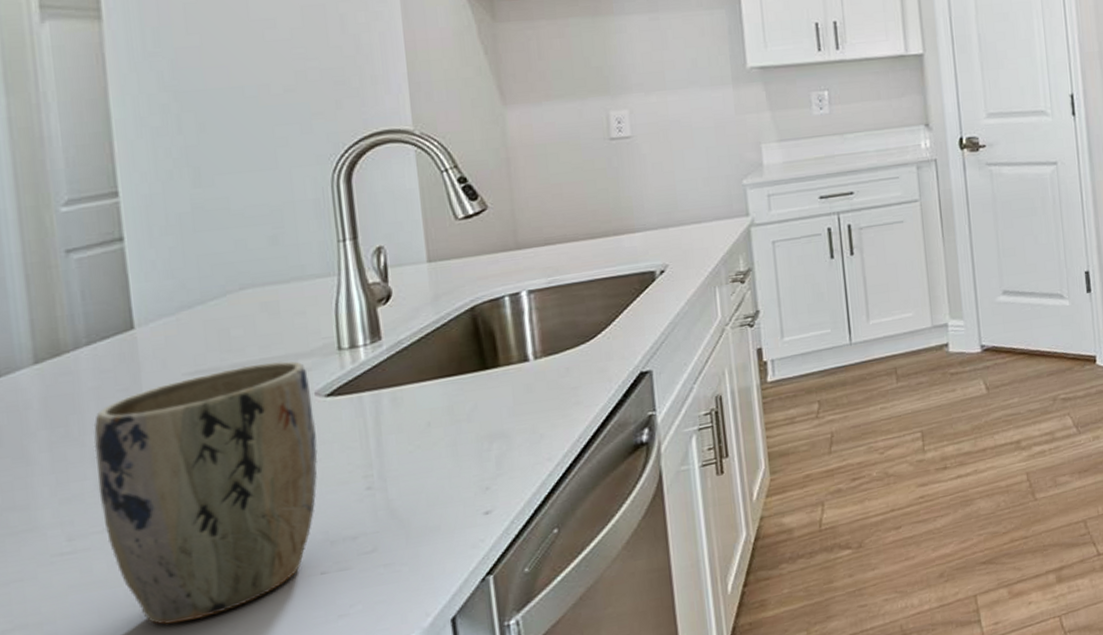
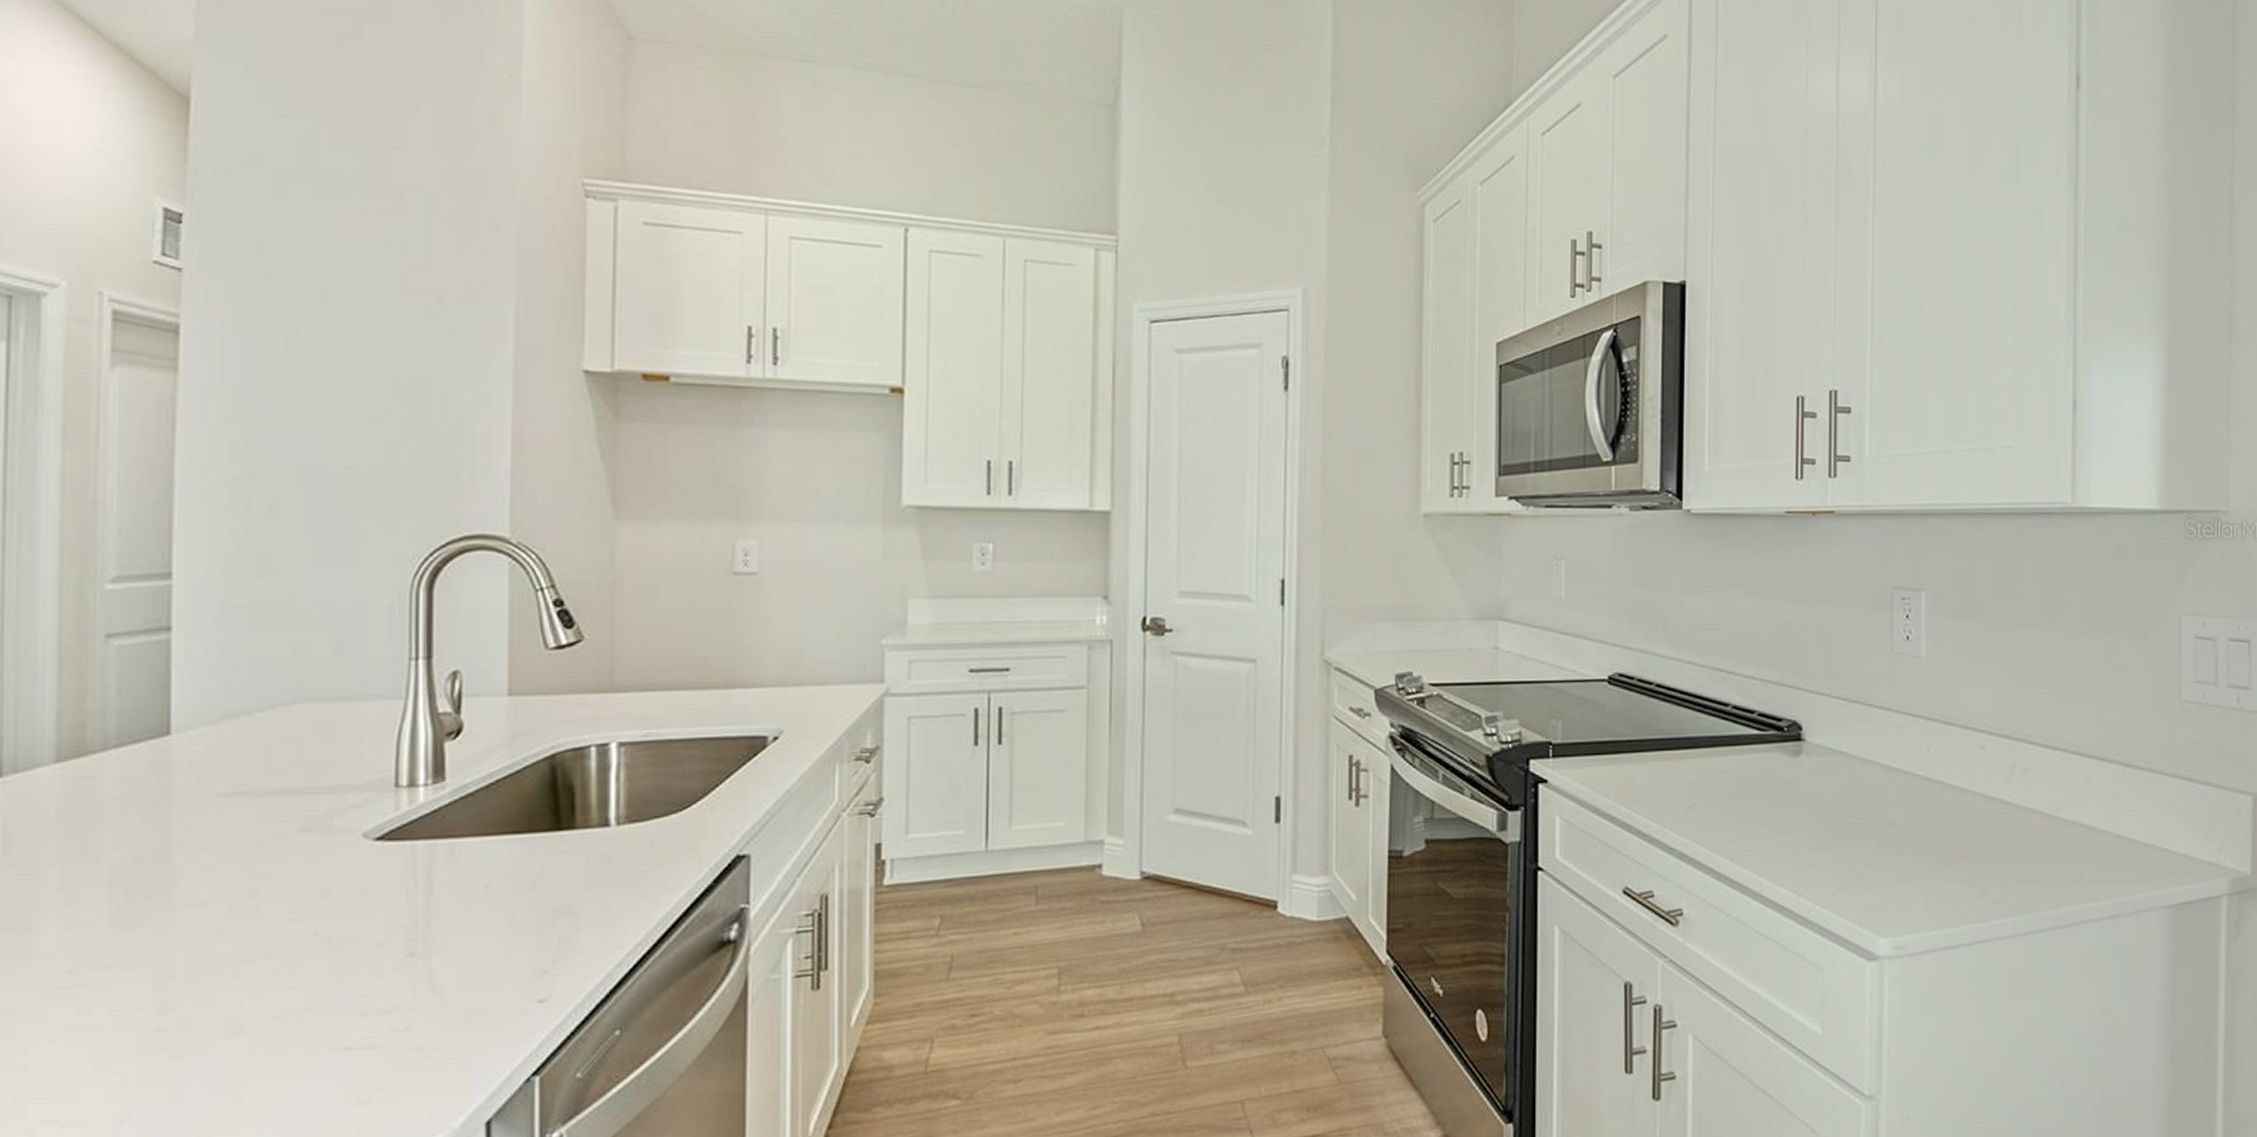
plant pot: present [93,361,318,625] -> none [109,792,359,1086]

